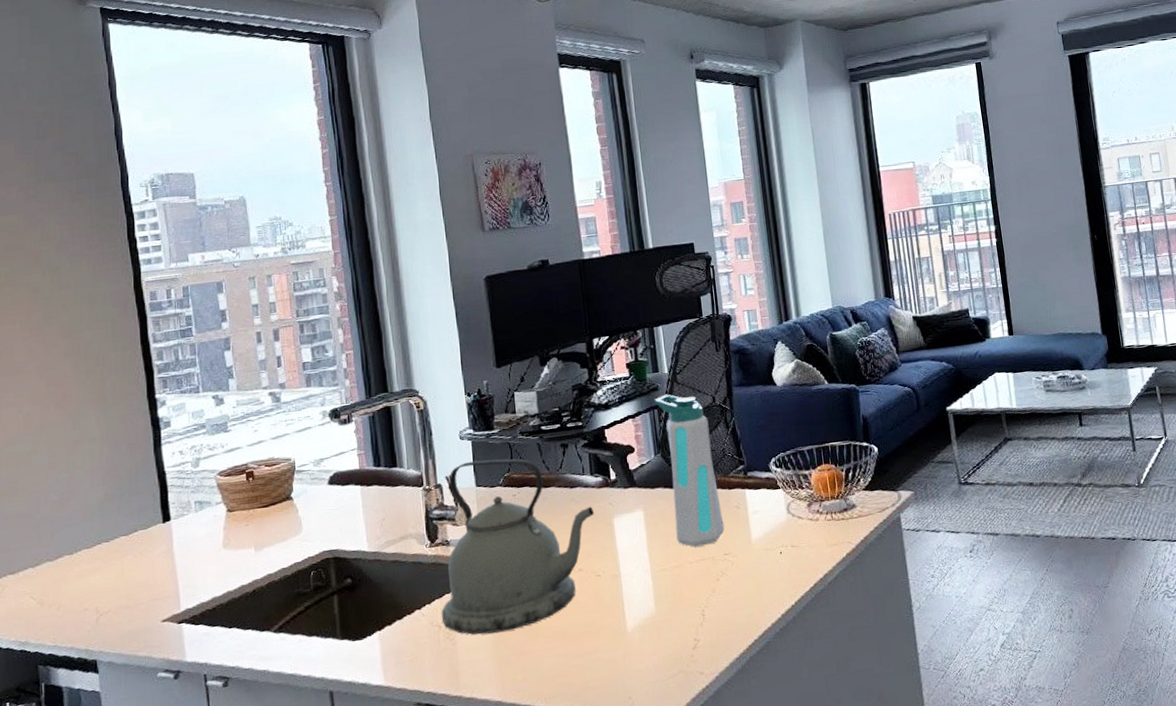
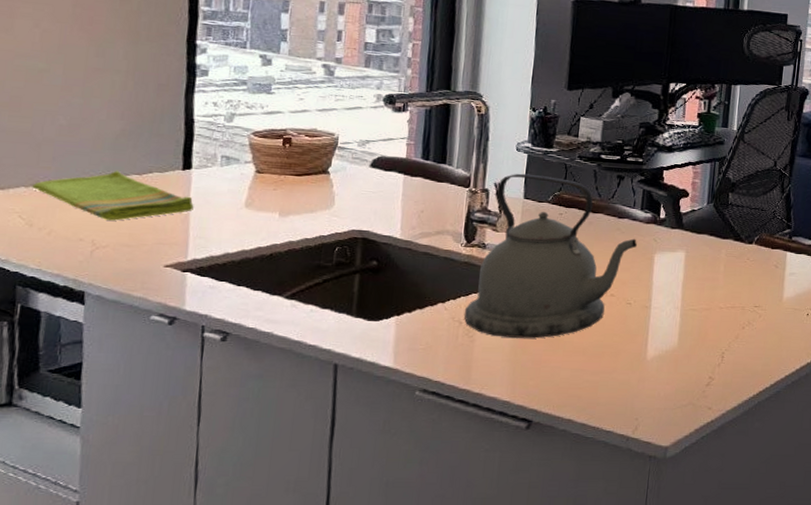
dish towel: none [38,535,178,586] -> present [32,170,194,221]
water bottle: present [654,394,725,547] -> none [712,149,766,295]

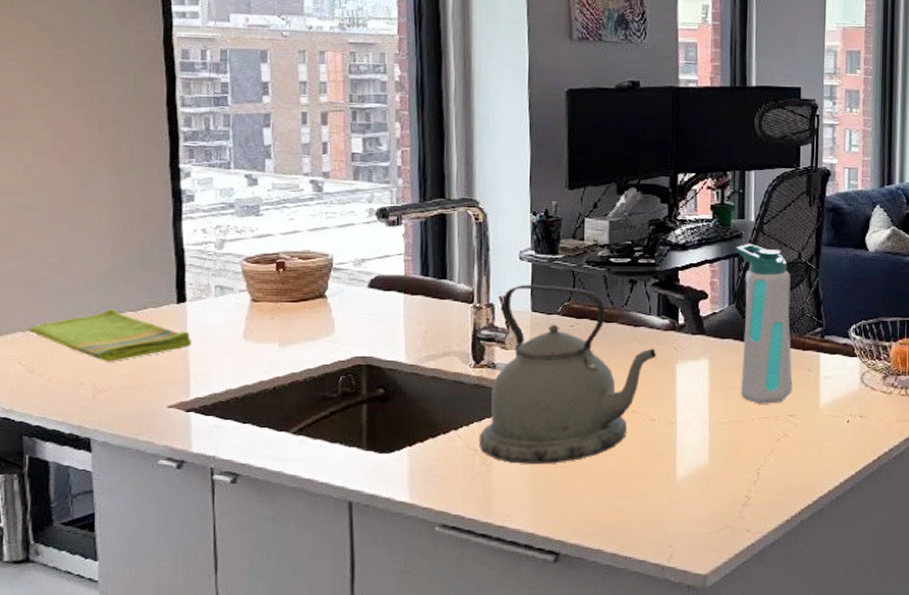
water bottle: none [712,149,766,295] -> present [736,243,793,404]

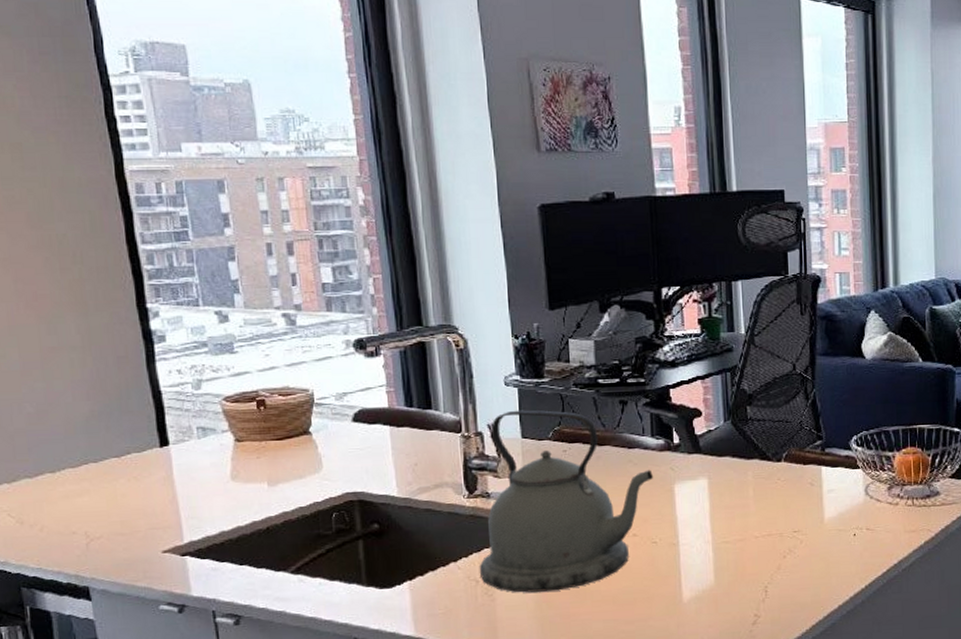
dish towel: present [29,308,192,362] -> none [14,455,180,510]
water bottle: present [736,243,793,404] -> none [727,356,796,522]

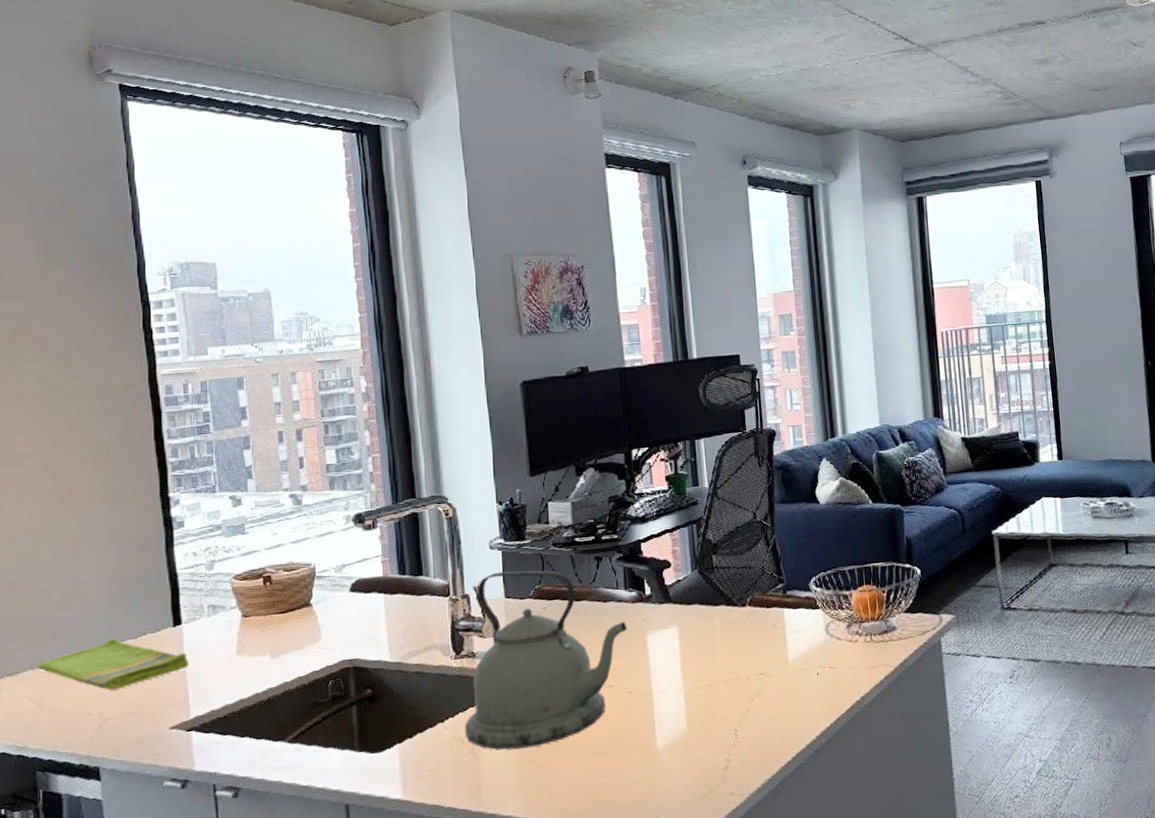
dish towel: none [14,455,180,510] -> present [38,637,189,691]

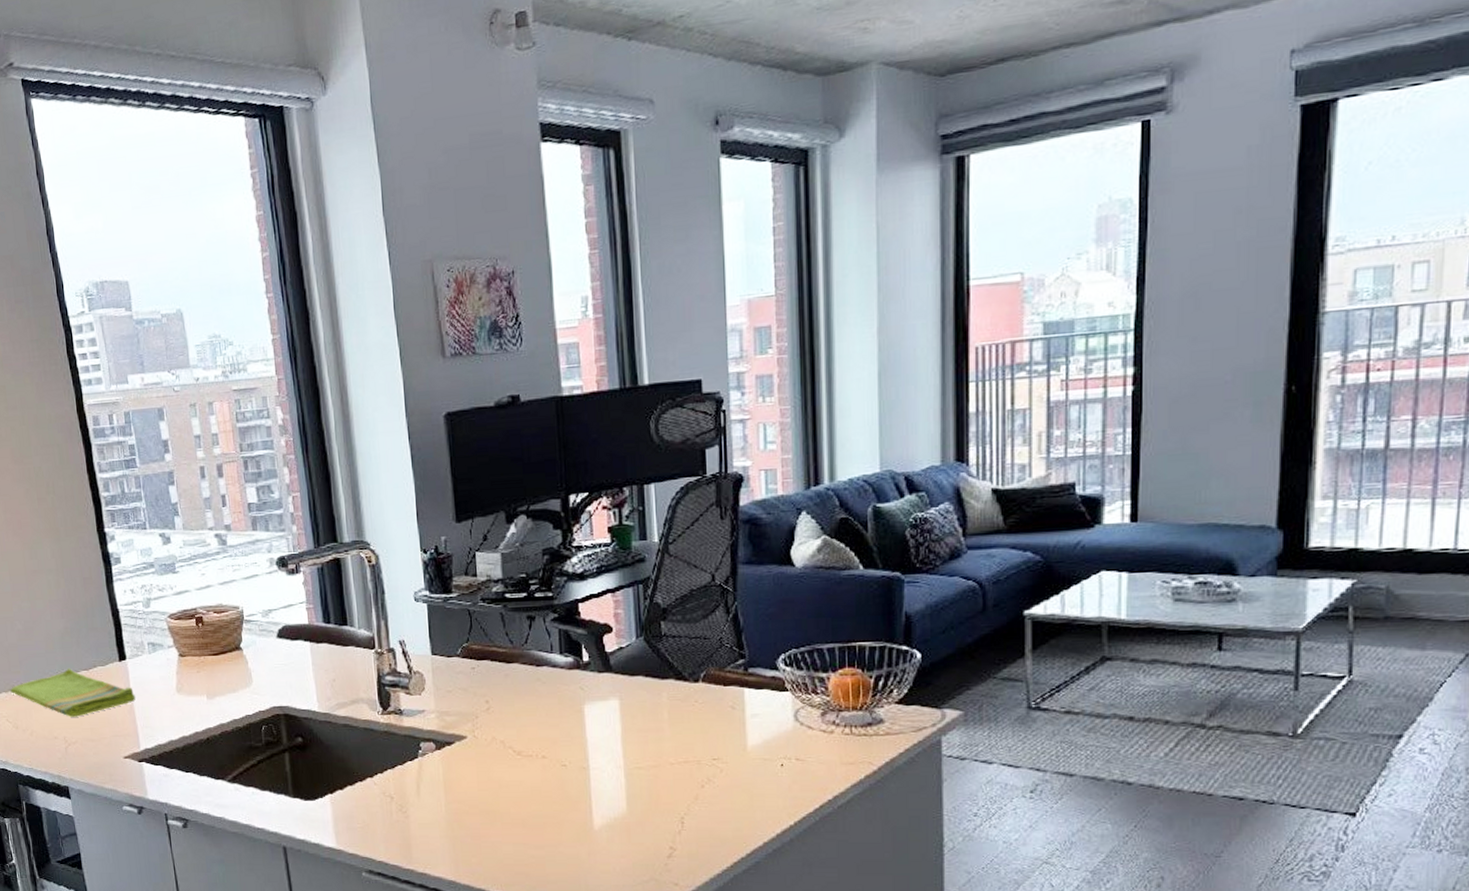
kettle: present [464,570,627,750] -> none [393,626,562,811]

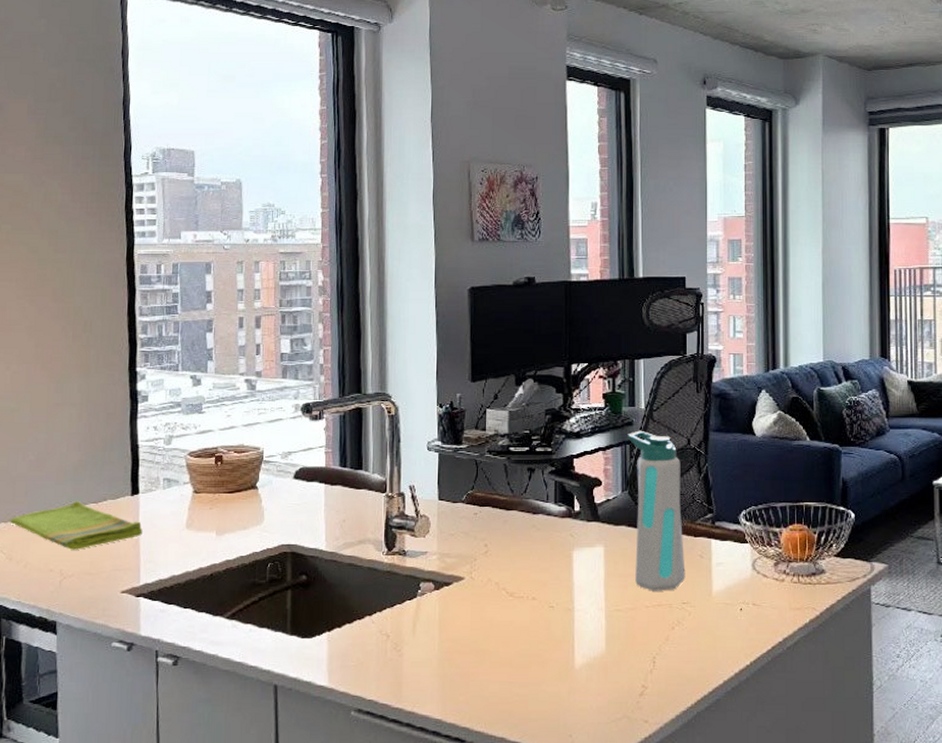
water bottle: none [639,567,715,747] -> present [627,430,686,591]

